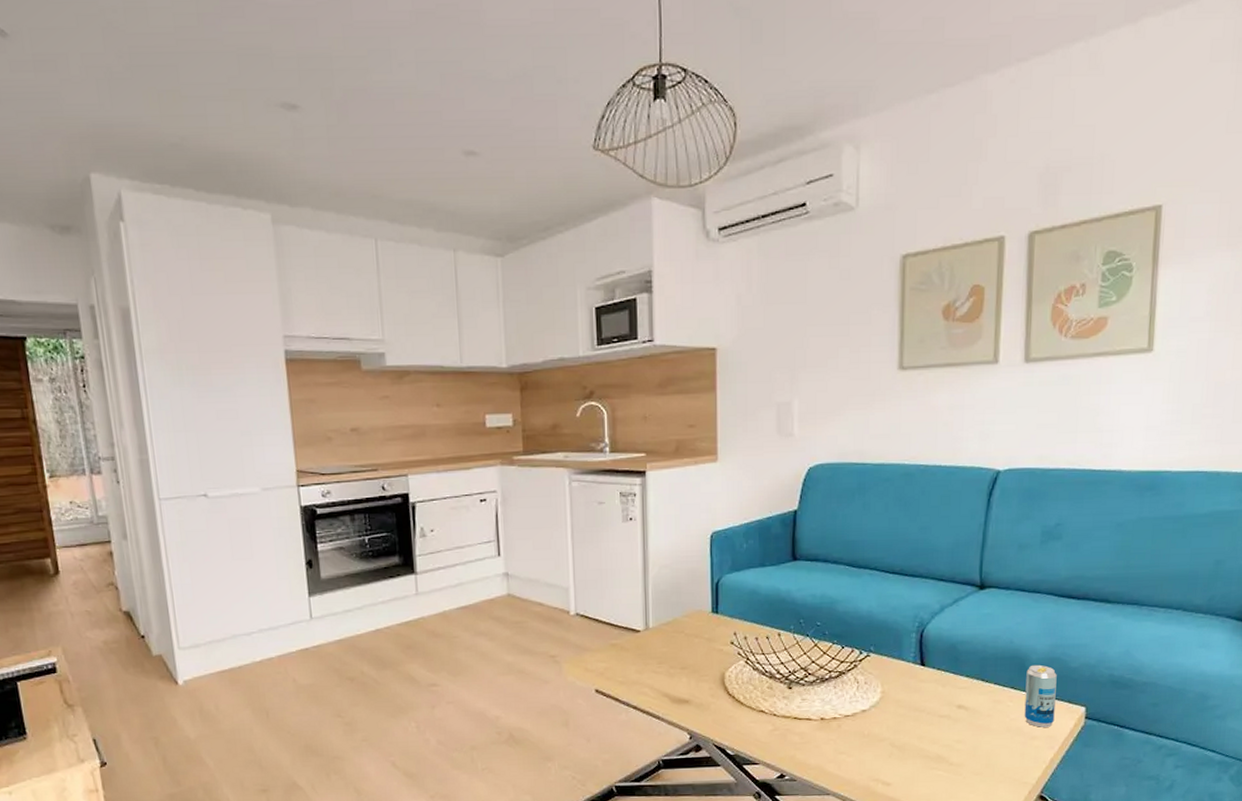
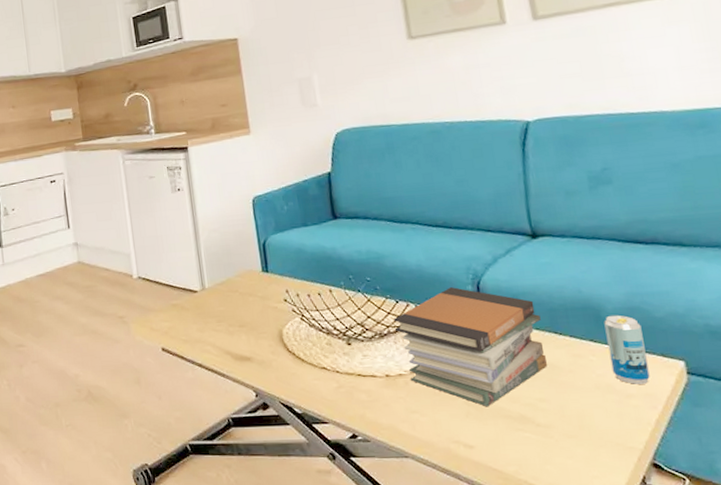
book stack: none [836,634,972,748] -> present [393,287,547,407]

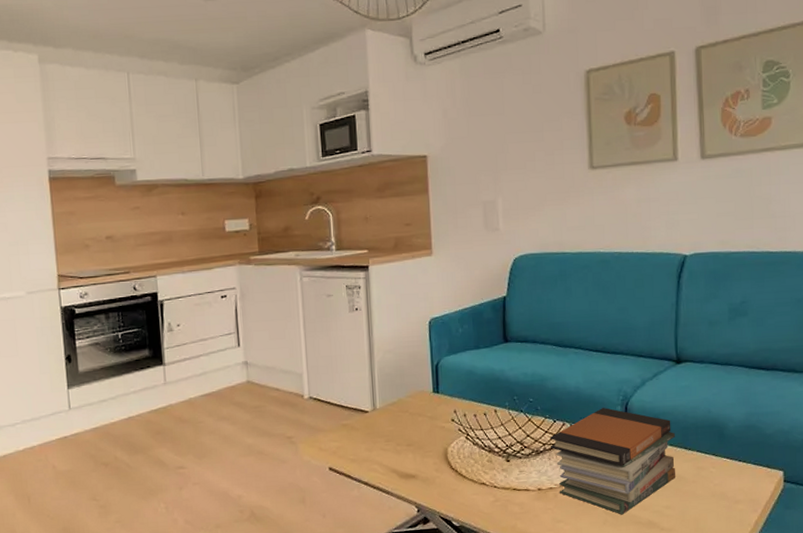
beverage can: present [604,315,650,384] -> none [725,432,755,492]

